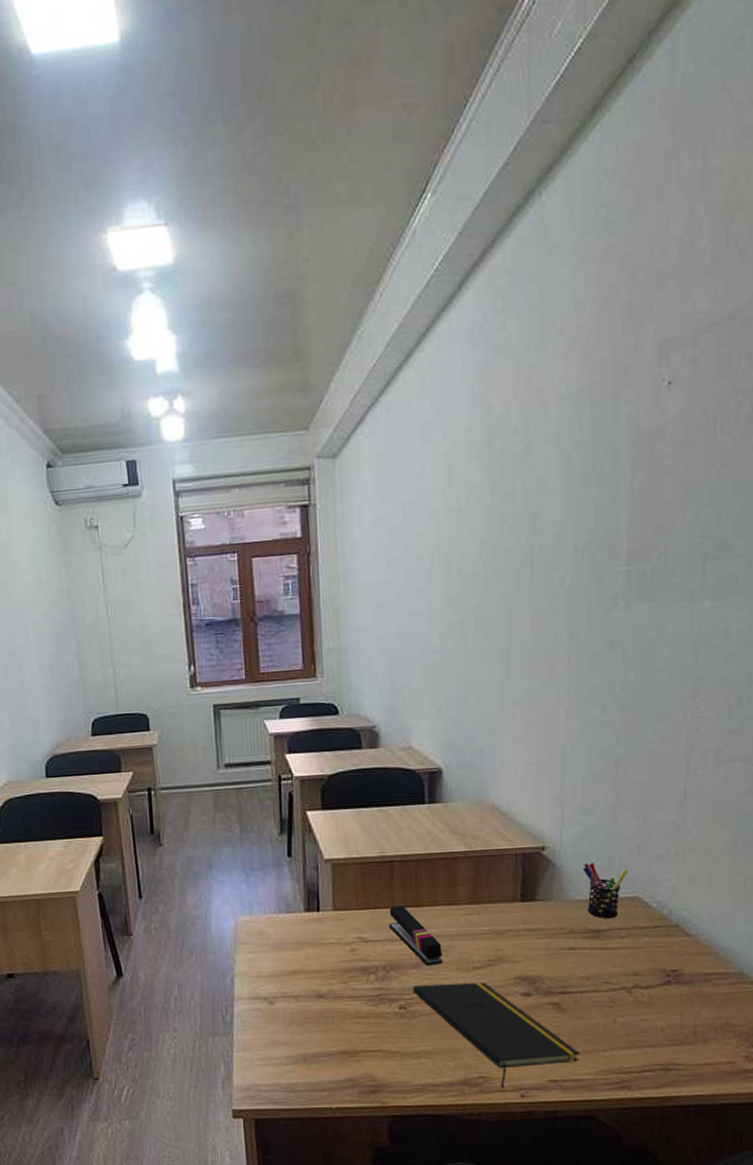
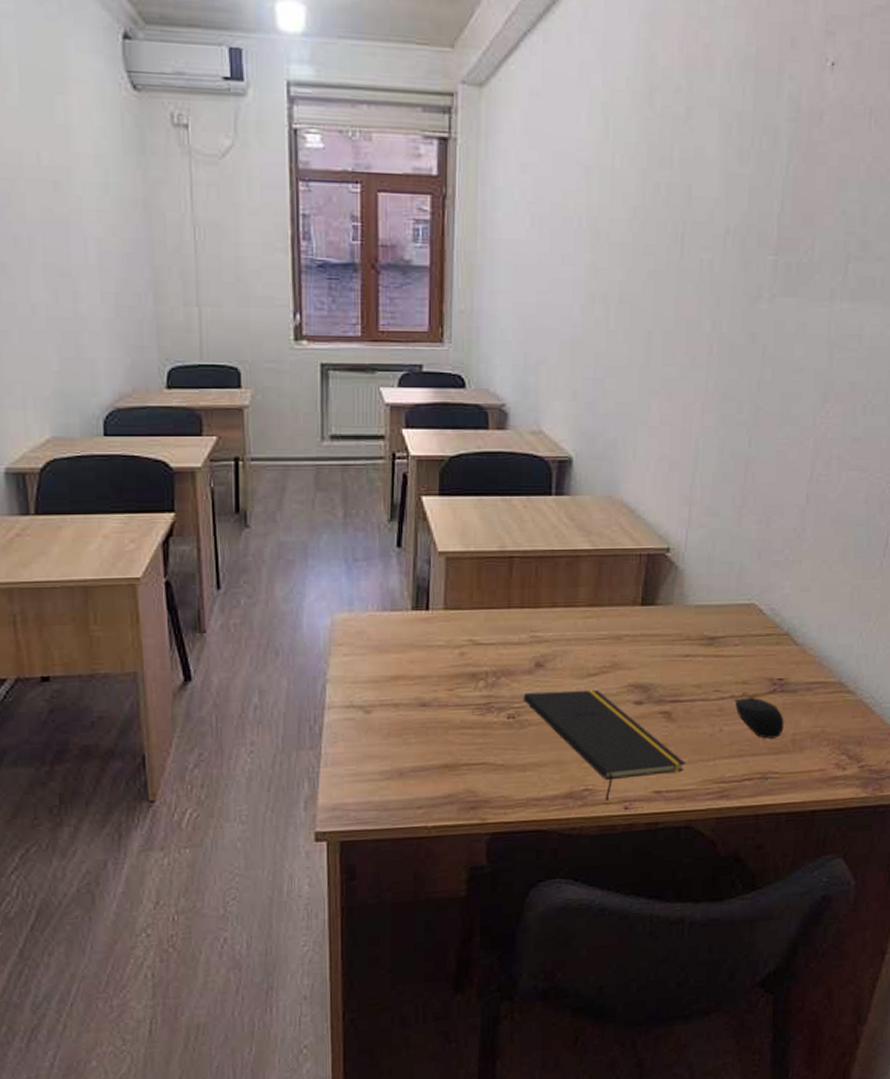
stapler: present [388,905,443,966] -> none [503,606,557,672]
pen holder: present [583,862,629,919] -> none [704,566,748,626]
computer mouse: none [628,988,683,1030] -> present [735,697,784,739]

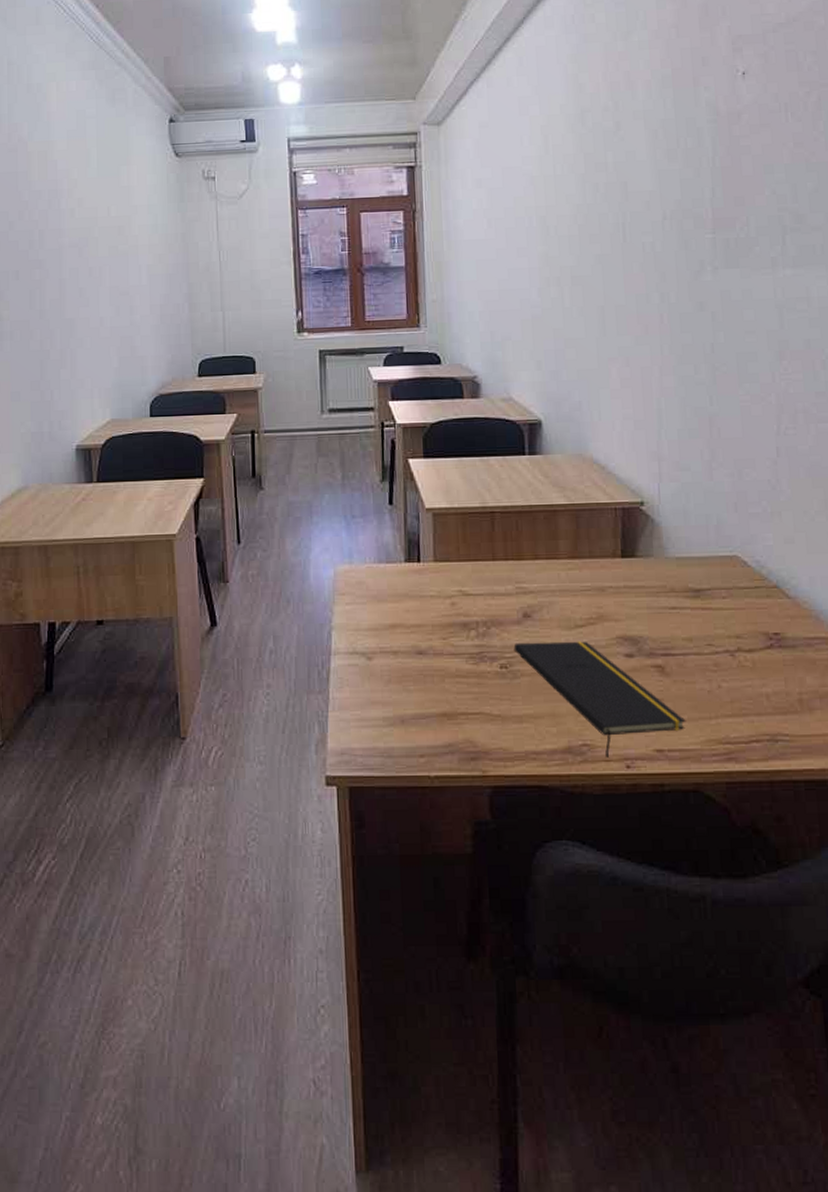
computer mouse: present [735,697,784,739] -> none [731,652,788,697]

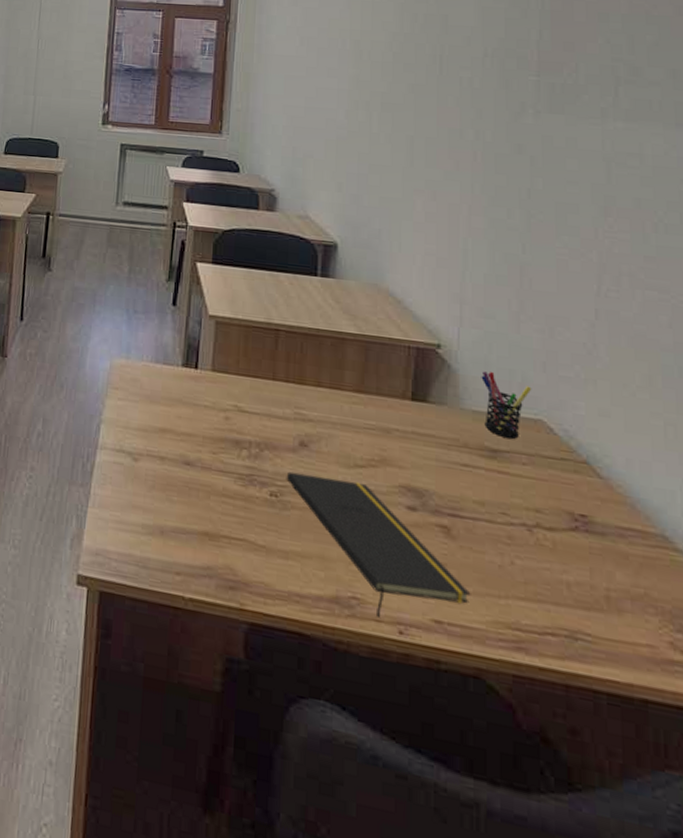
pen holder: none [681,518,727,578] -> present [481,371,532,440]

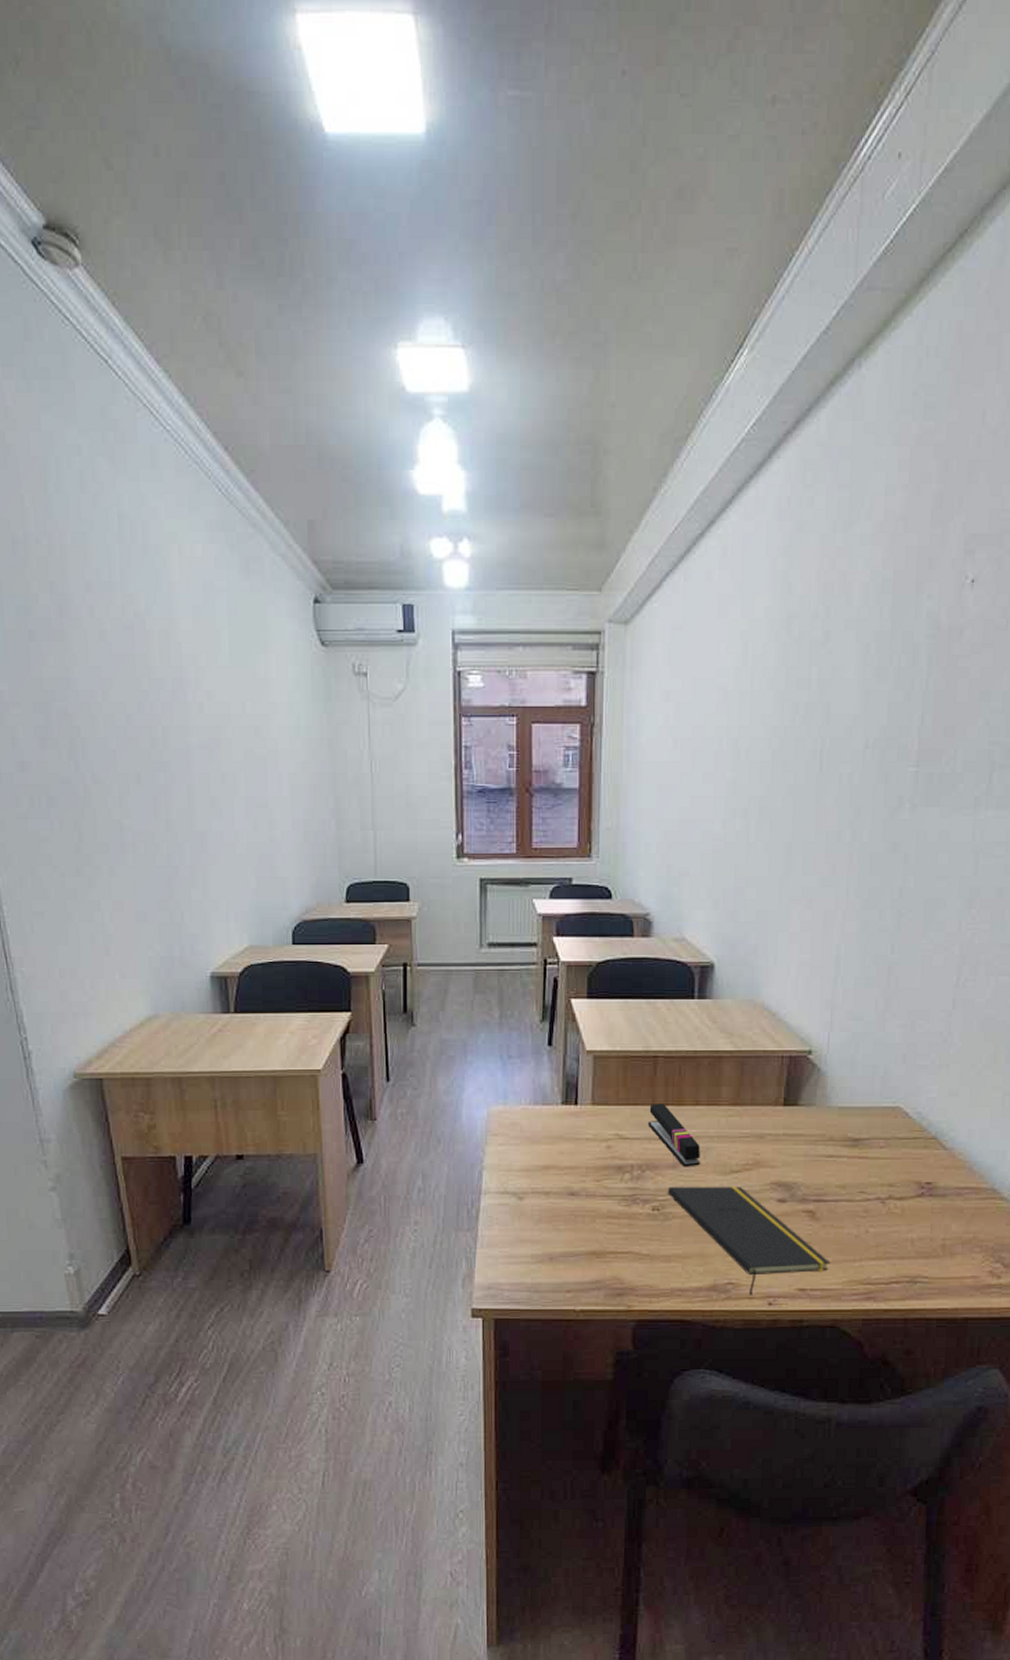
stapler: none [267,378,322,454] -> present [648,1103,700,1167]
pen holder: present [481,371,532,440] -> none [847,1069,893,1128]

